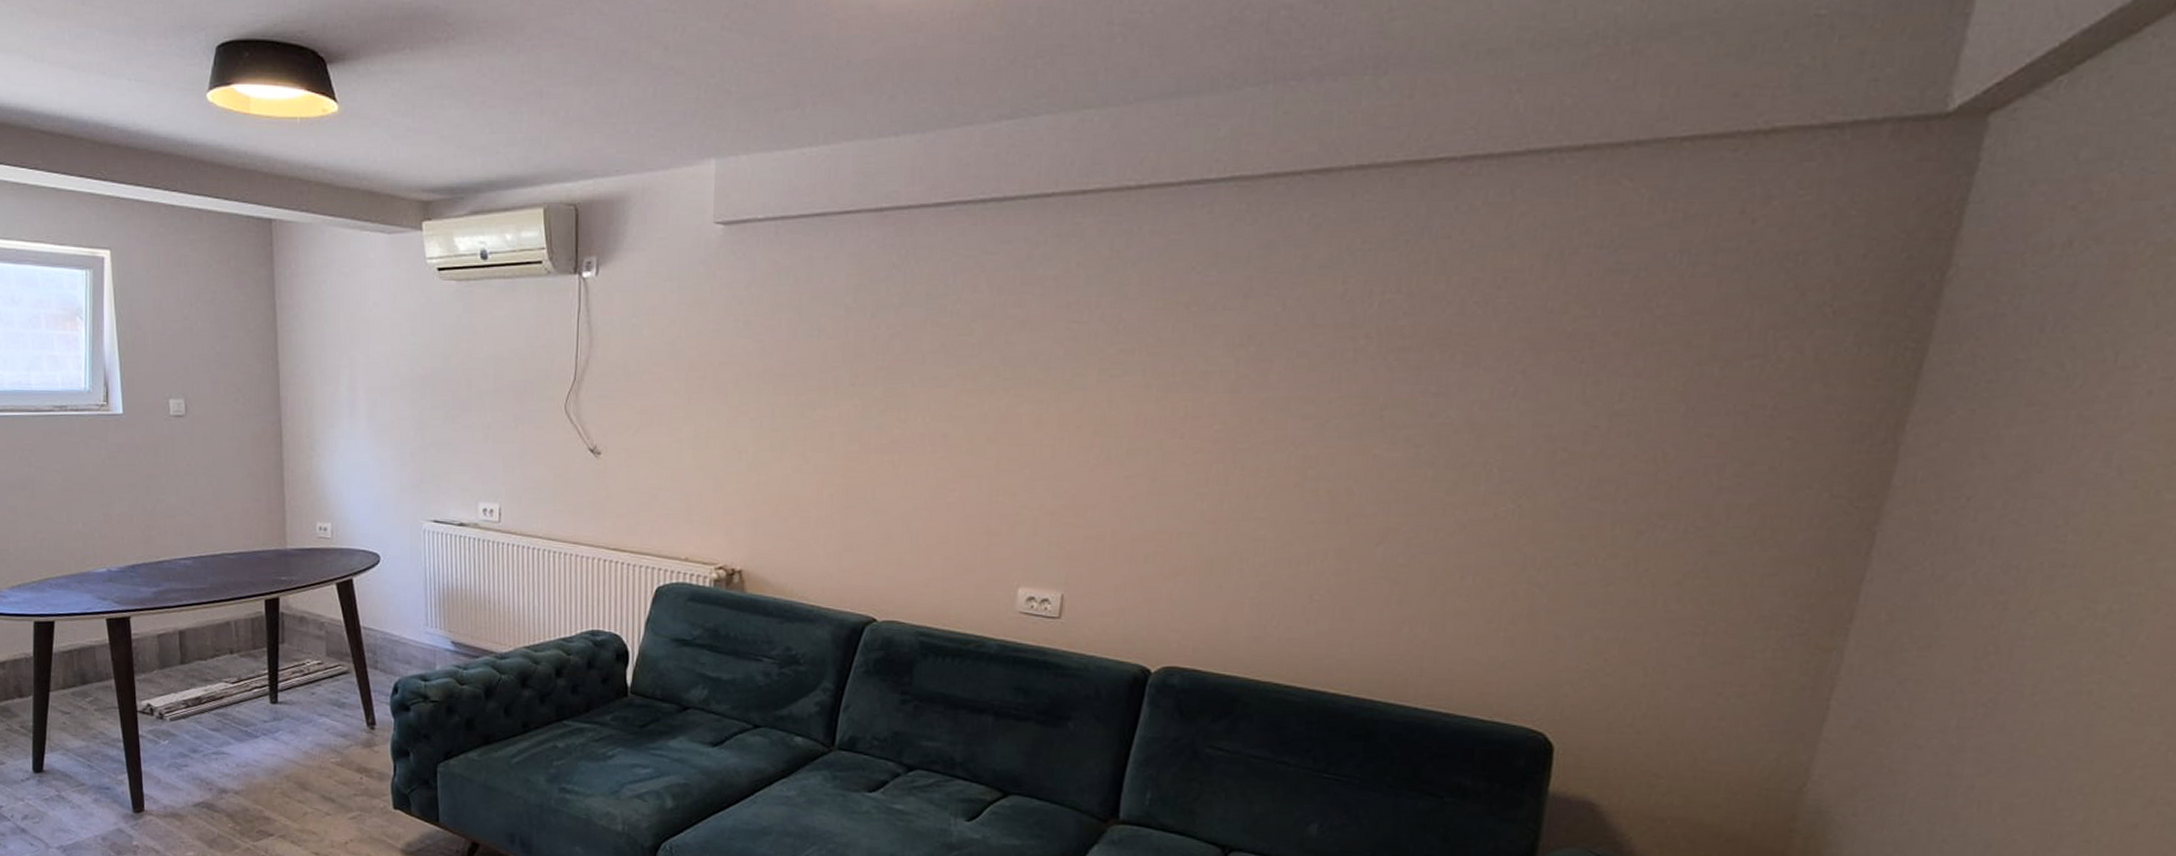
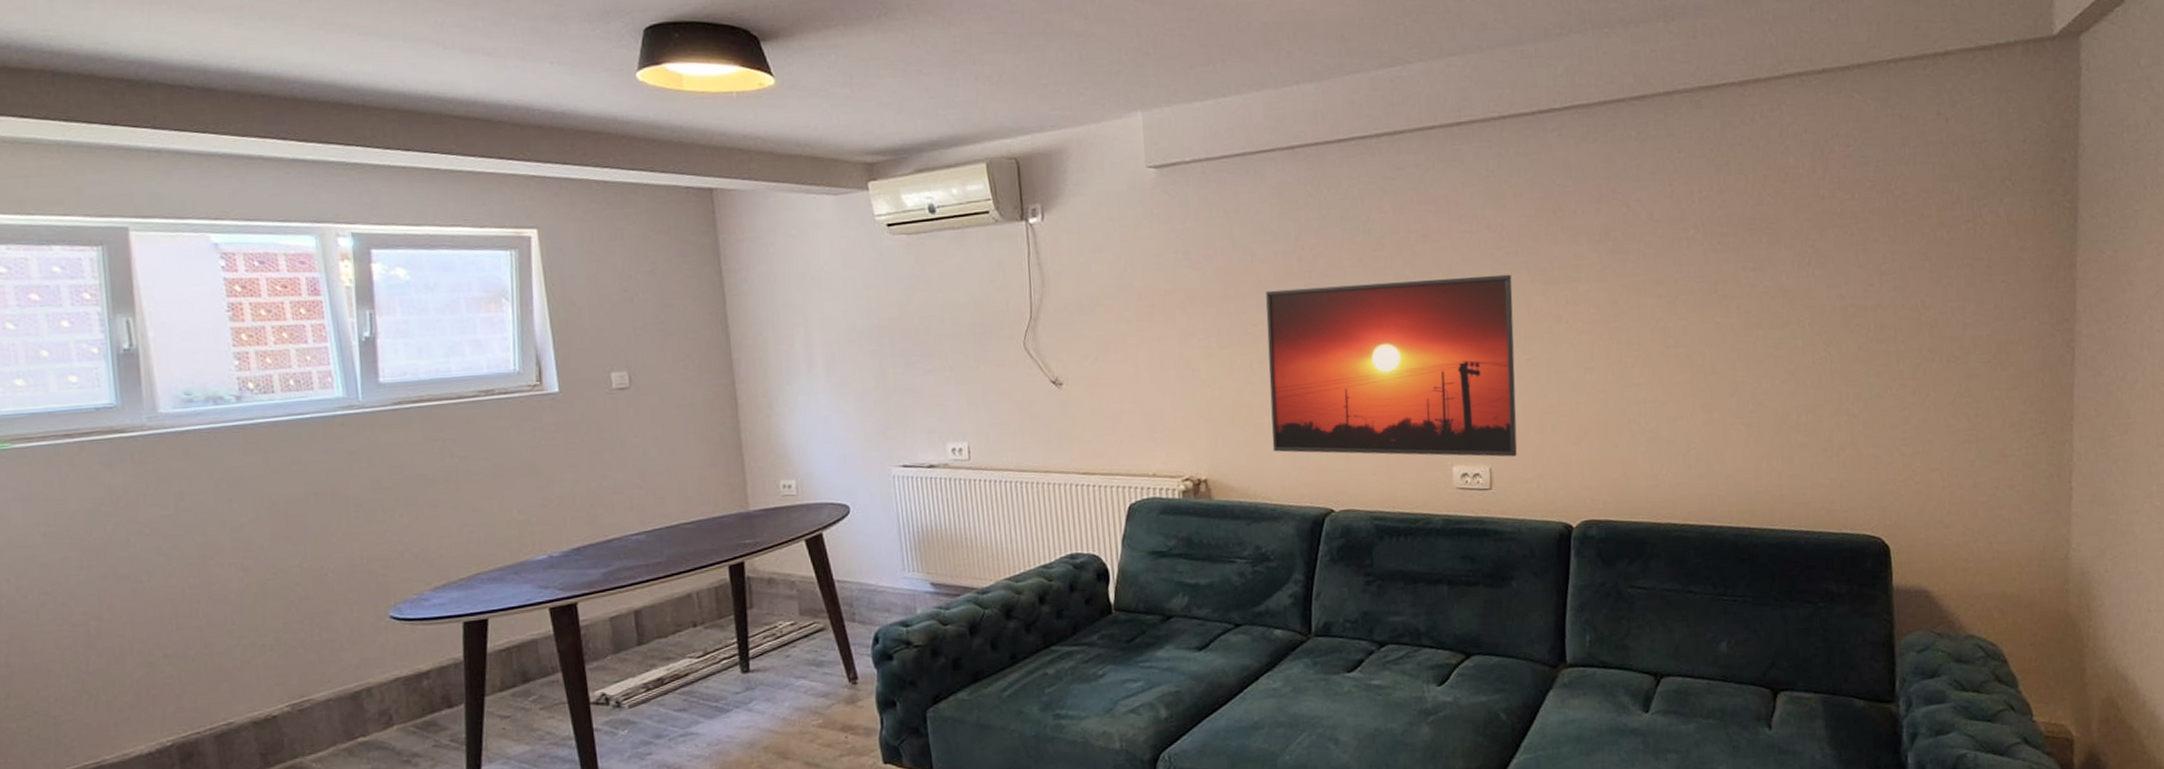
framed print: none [817,371,1122,585] -> present [1266,274,1518,457]

